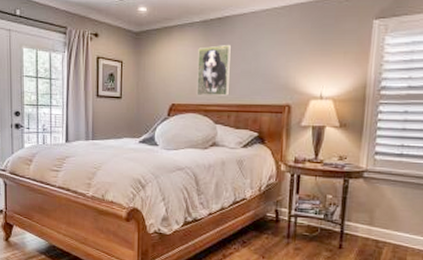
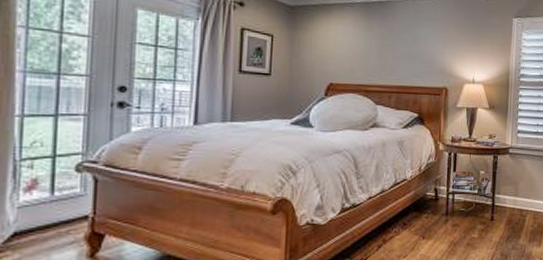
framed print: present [196,45,231,97] -> none [357,27,392,77]

